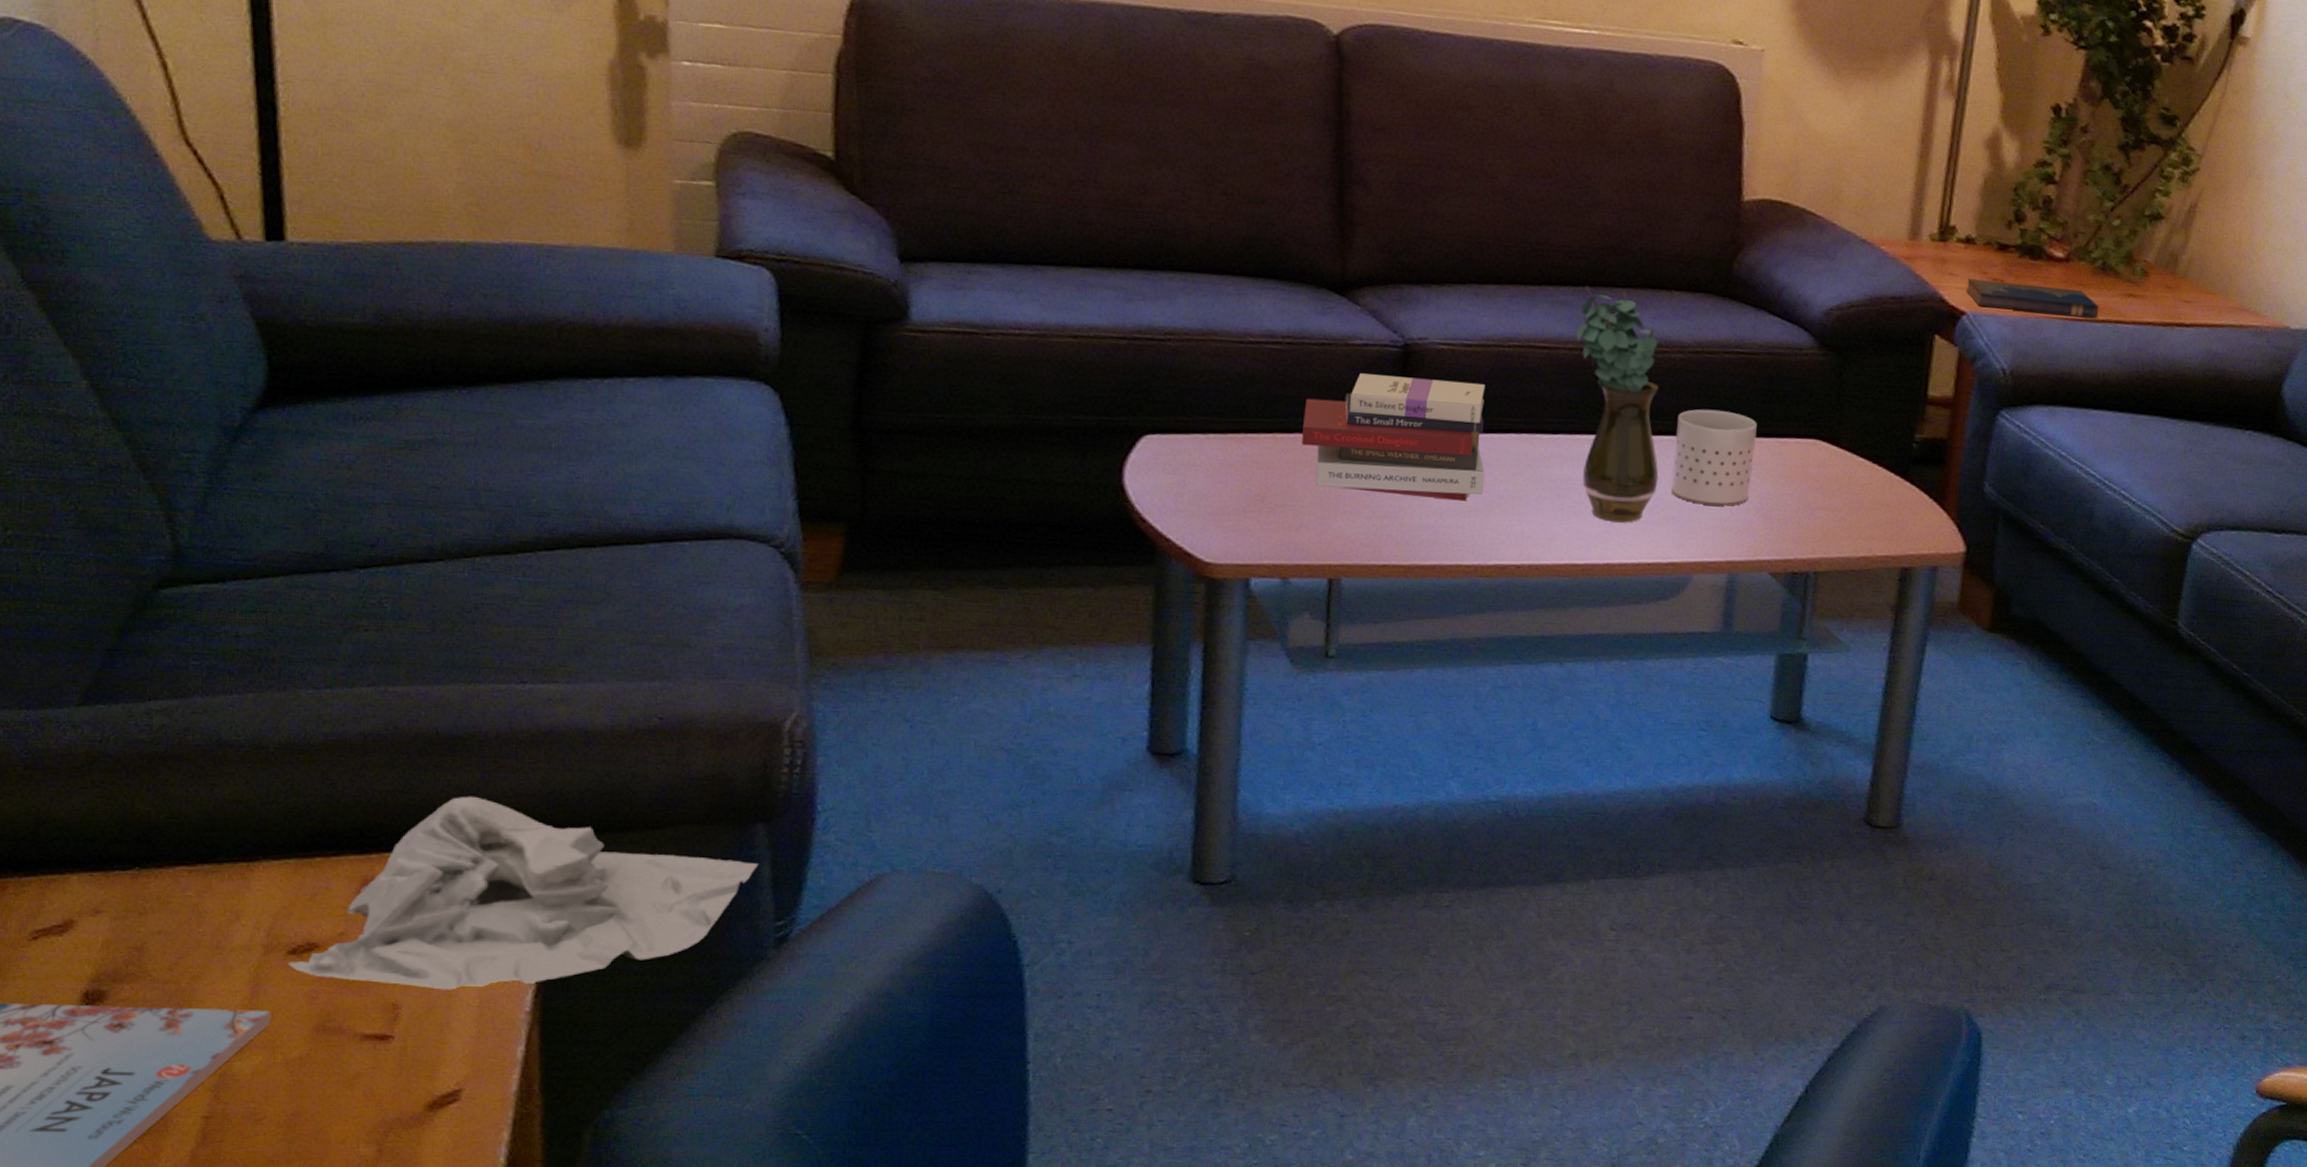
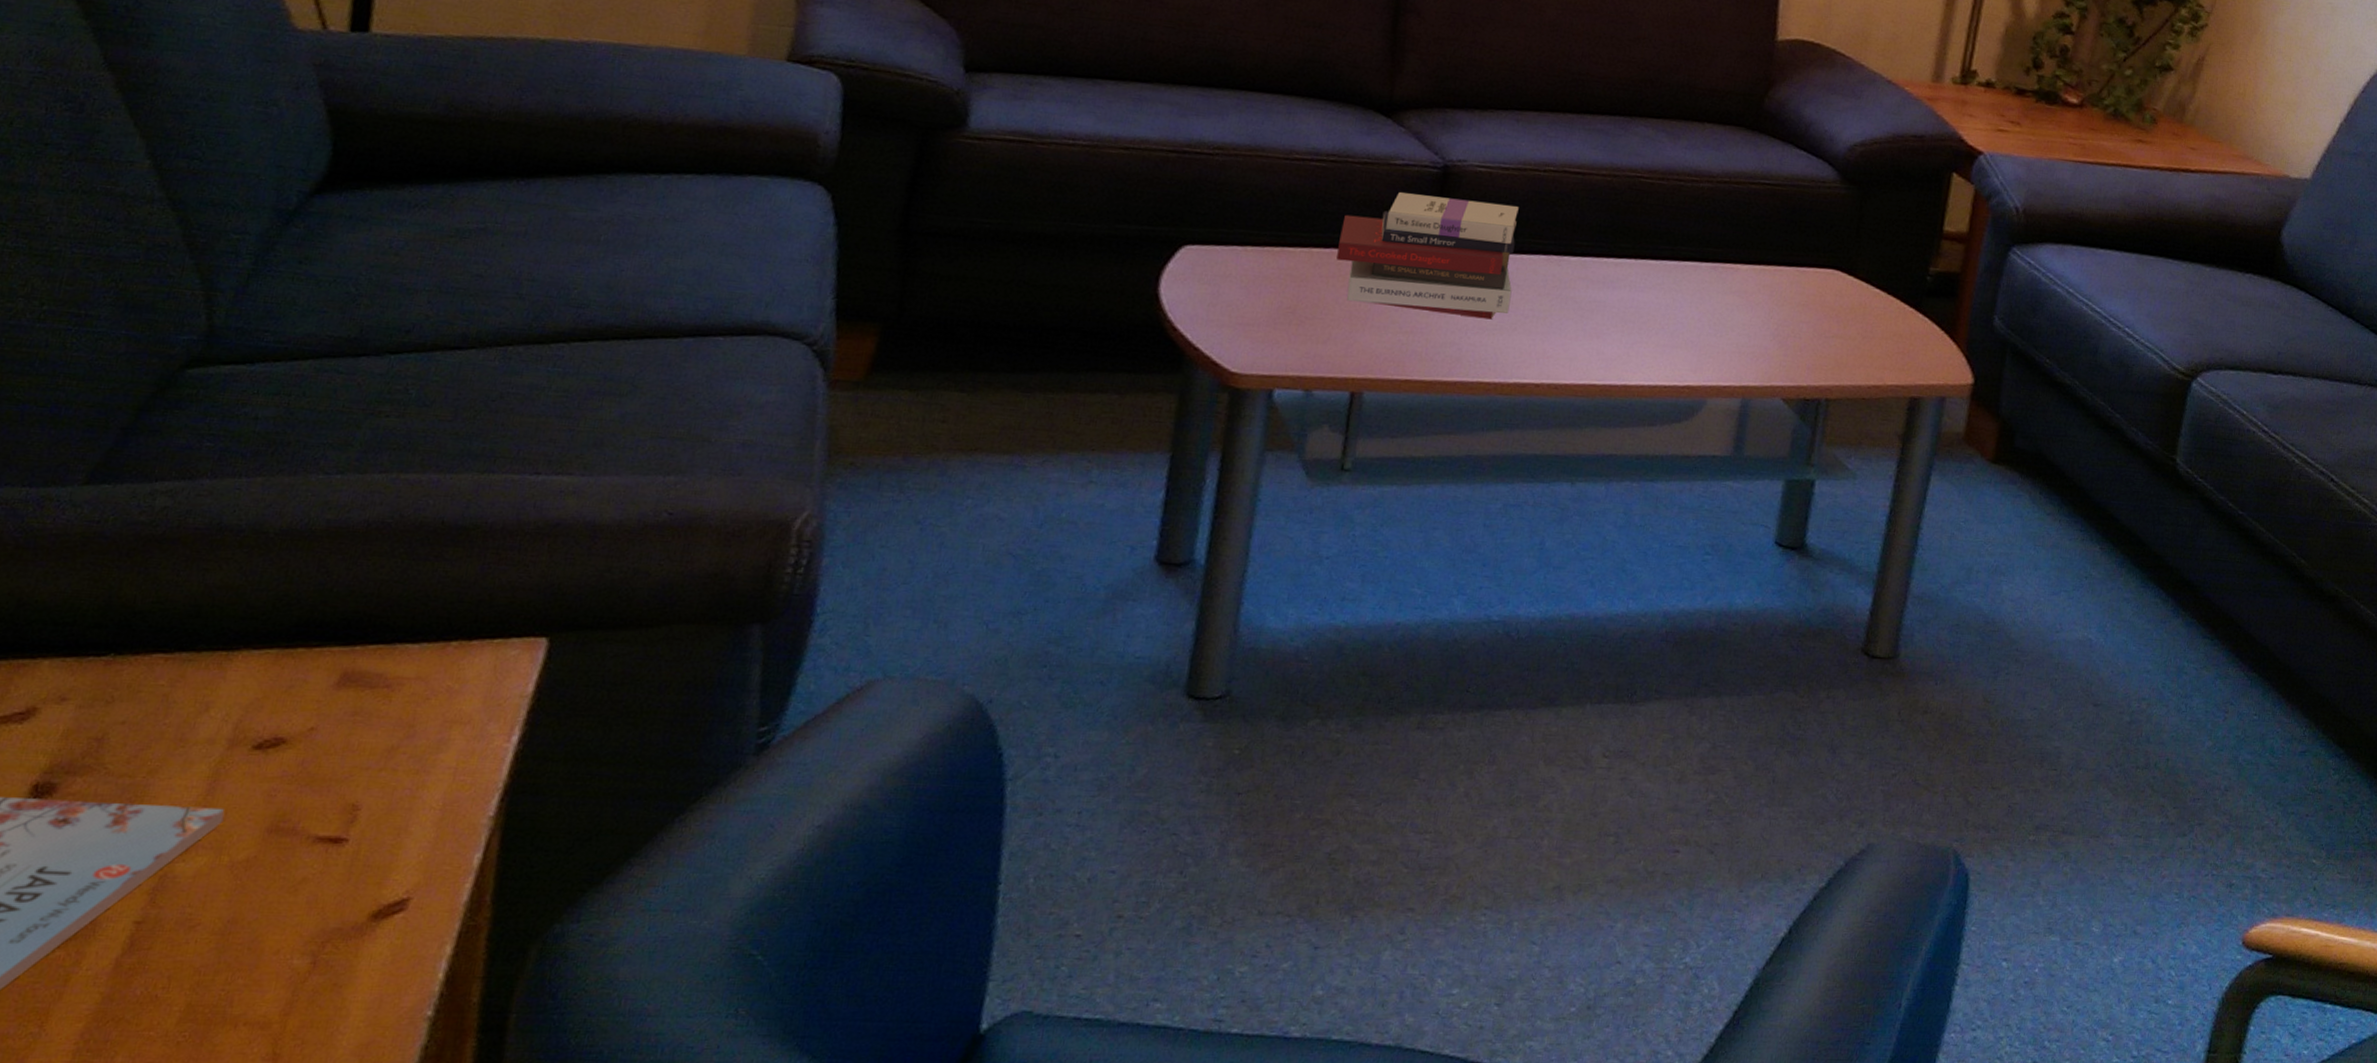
tissue: present [287,796,758,990] -> none [250,588,749,792]
vase: present [1576,286,1659,522] -> none [1606,115,1688,345]
mug: present [1671,409,1757,506] -> none [1691,237,1779,332]
hardcover book: present [1966,278,2099,319] -> none [1984,120,2110,162]

